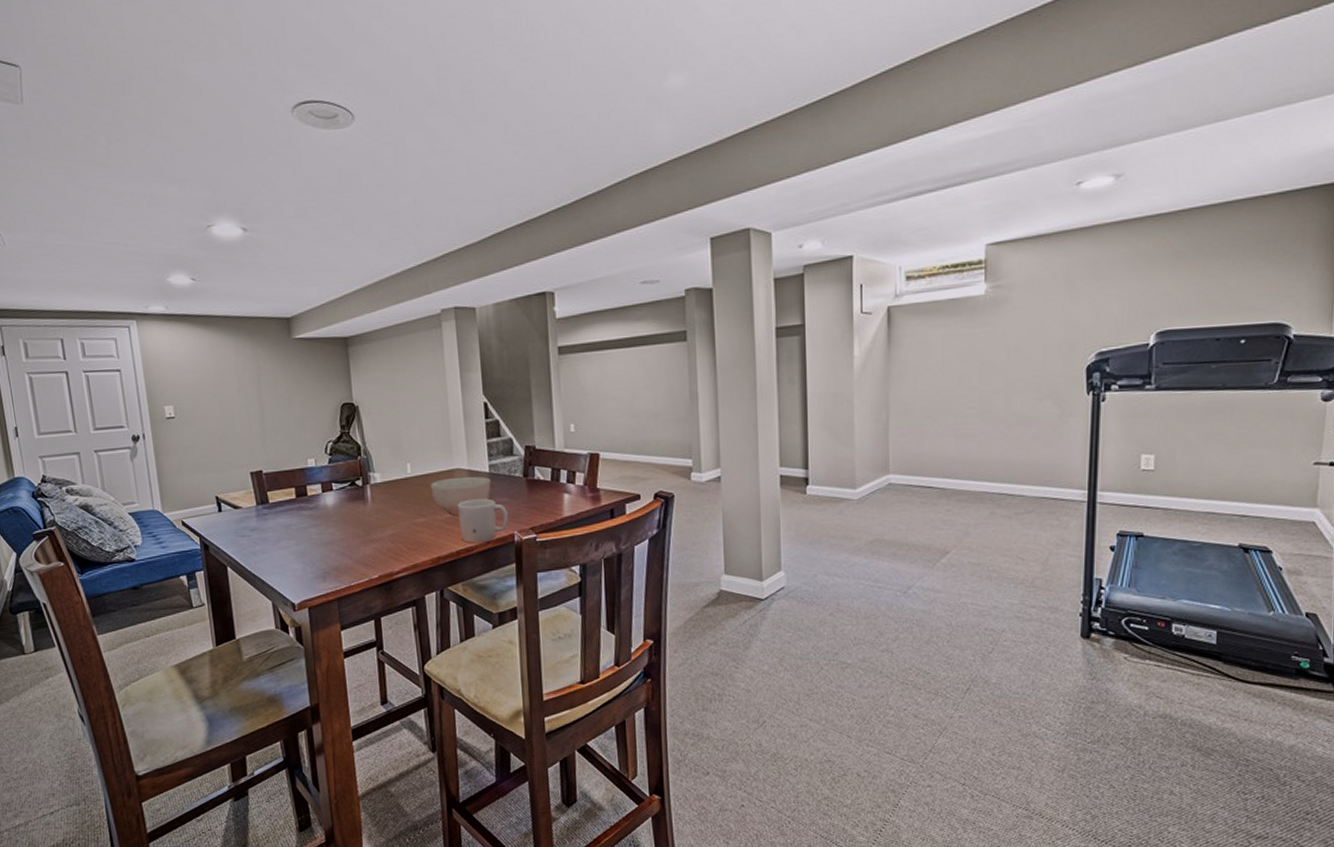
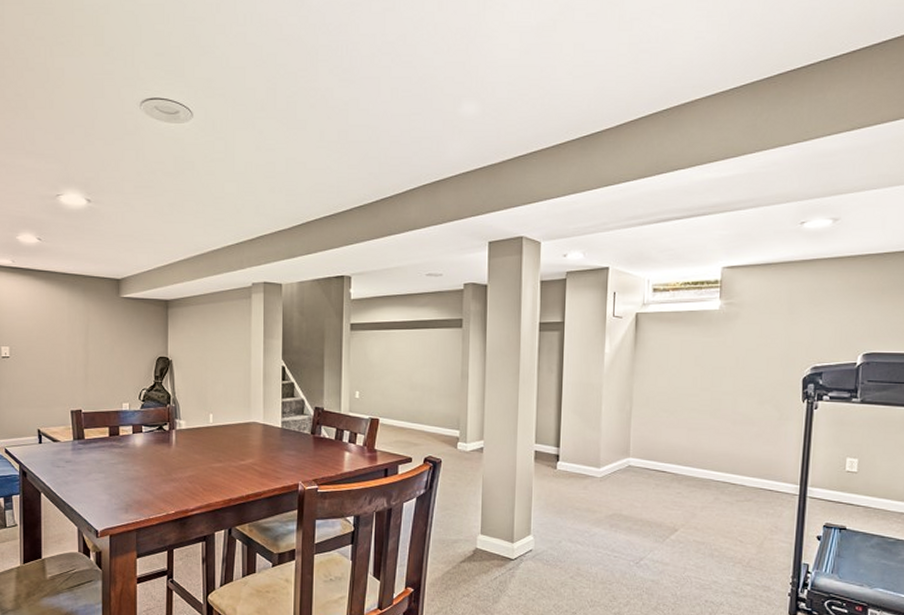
bowl: present [430,476,492,517] -> none [228,429,283,464]
mug: present [457,498,509,544] -> none [250,450,295,490]

